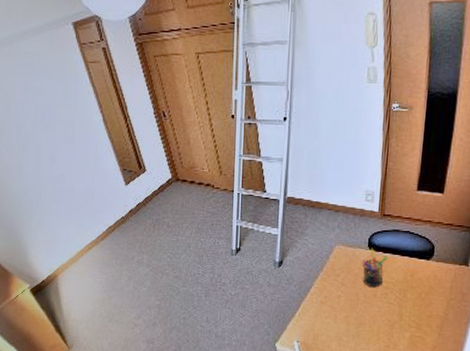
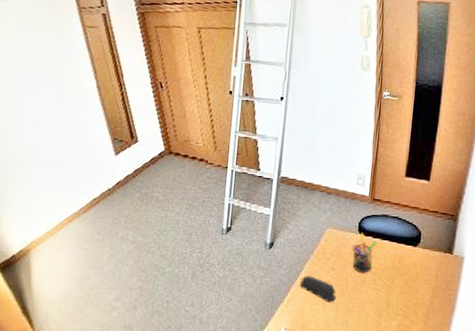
stapler: none [310,291,347,317] -> present [299,275,336,303]

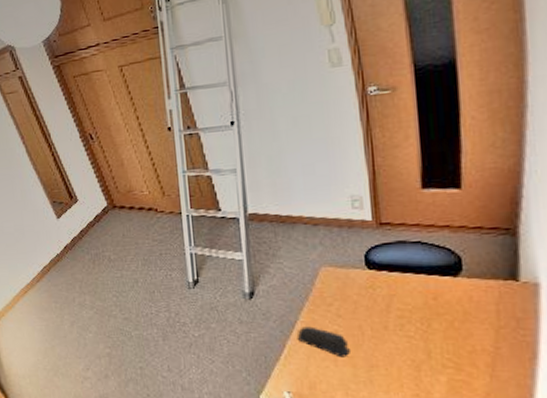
pen holder: present [352,232,377,273] -> none [361,267,396,318]

